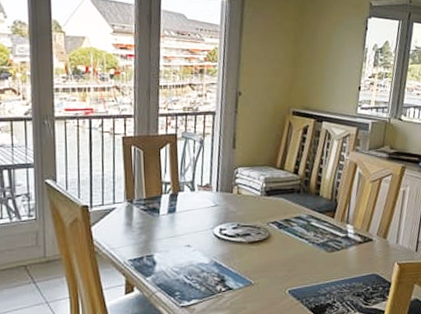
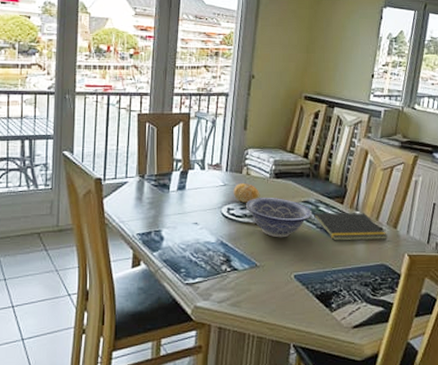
fruit: none [224,202,252,222] -> present [233,182,260,203]
decorative bowl: none [237,215,305,255] -> present [245,198,313,238]
notepad: none [304,225,378,255] -> present [312,213,388,241]

